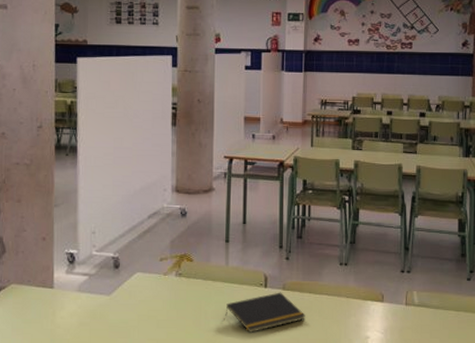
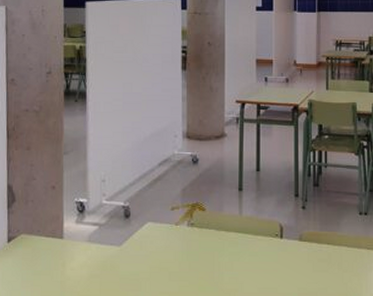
notepad: present [225,292,305,333] -> none [239,243,324,286]

